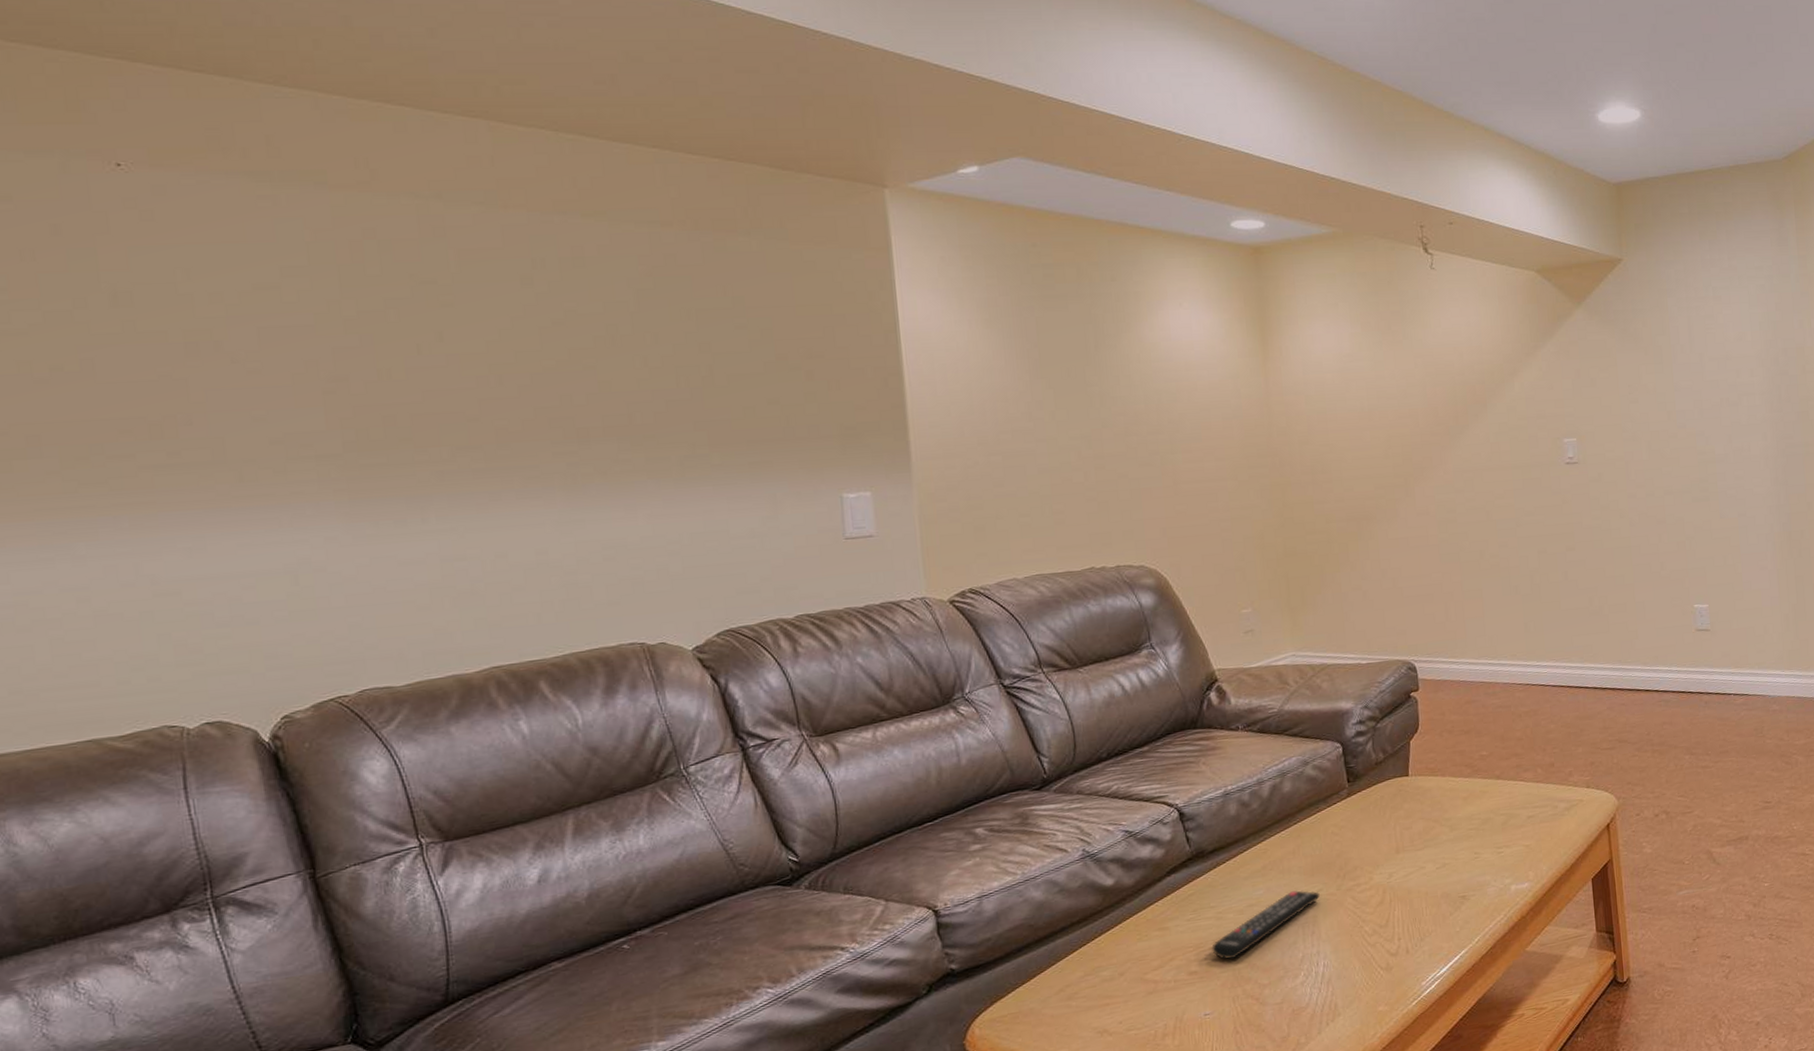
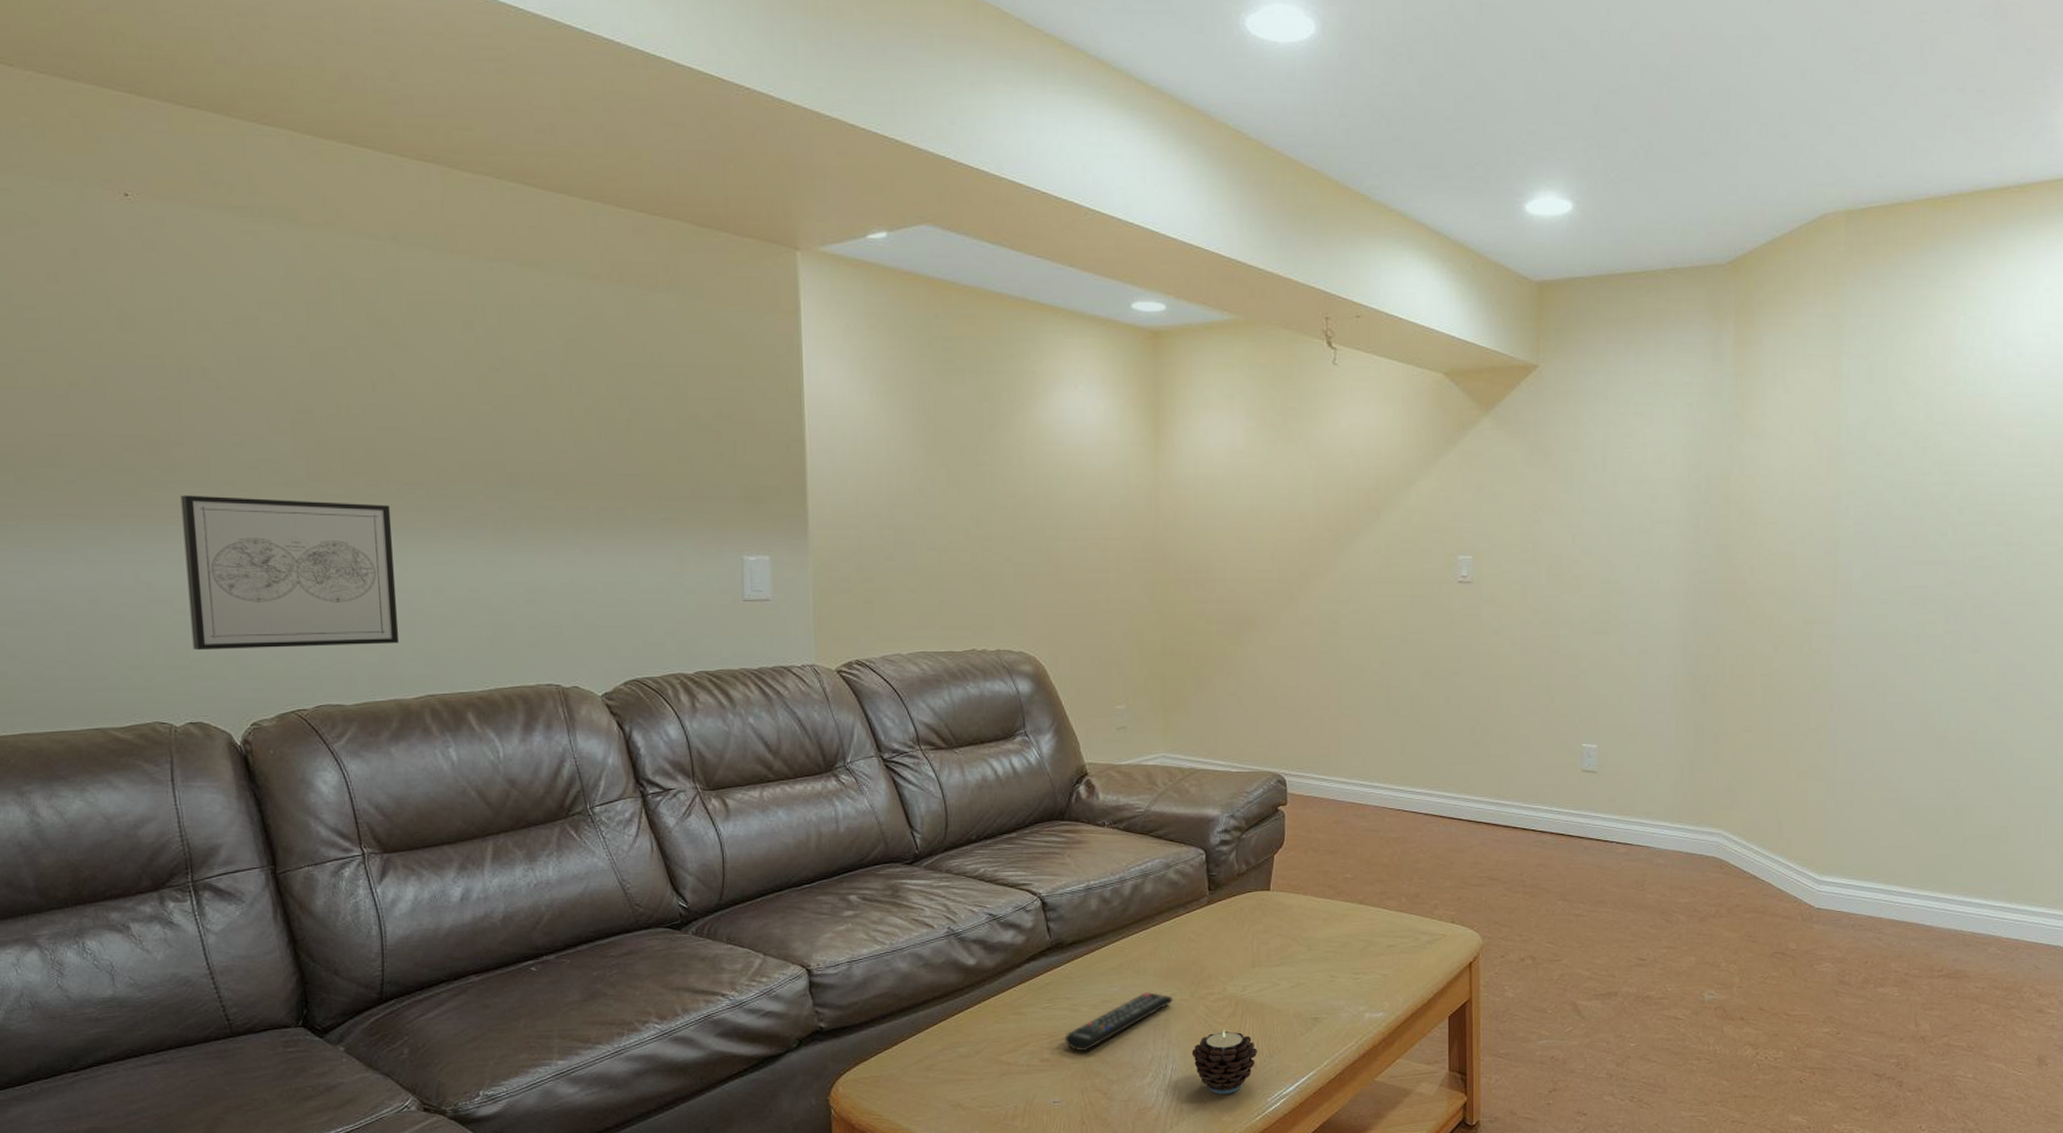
wall art: none [190,470,458,643] -> present [180,495,400,650]
candle: none [1342,918,1409,985] -> present [1191,1029,1258,1095]

